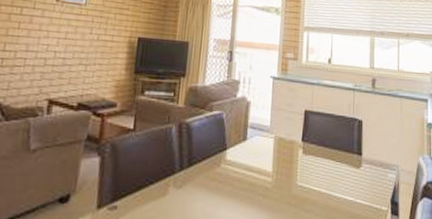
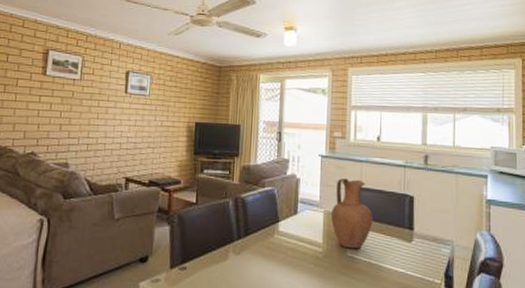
vase: none [282,101,324,178] -> present [331,178,373,249]

